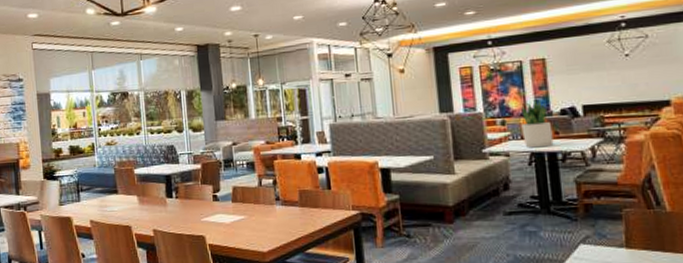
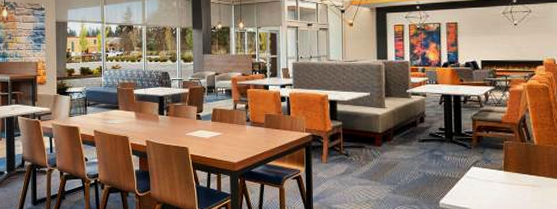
planter: present [521,100,554,148] -> none [436,54,459,91]

